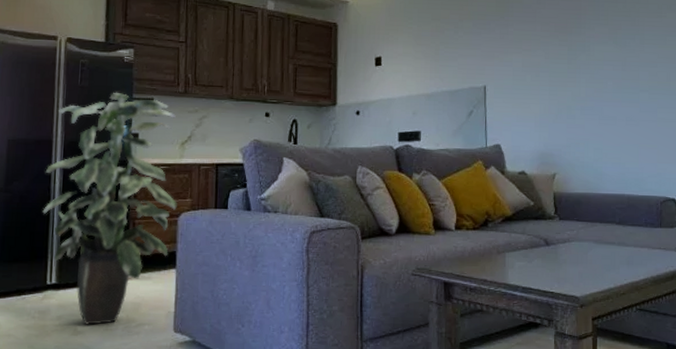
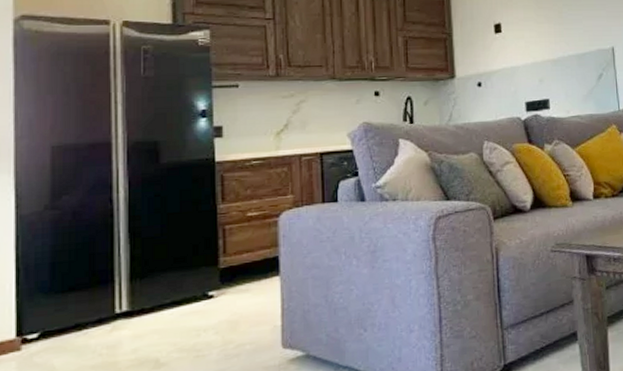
indoor plant: present [42,92,177,325] -> none [104,80,276,355]

